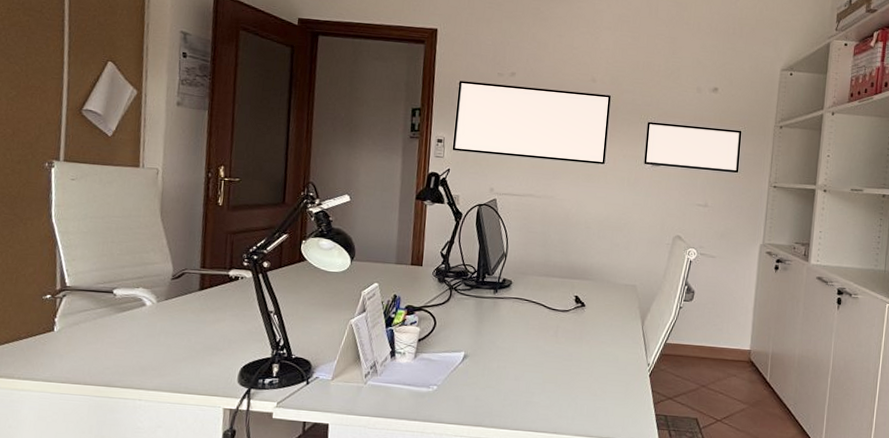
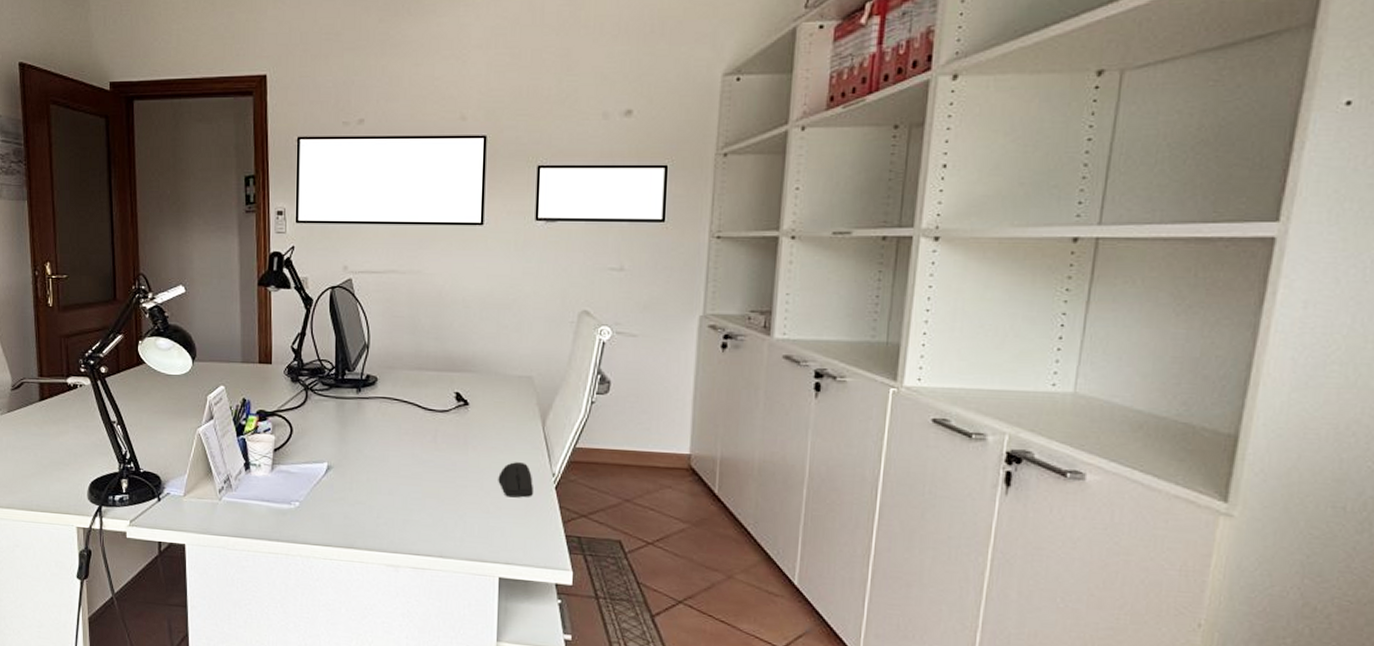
computer mouse: none [605,354,633,384] -> present [498,462,534,498]

